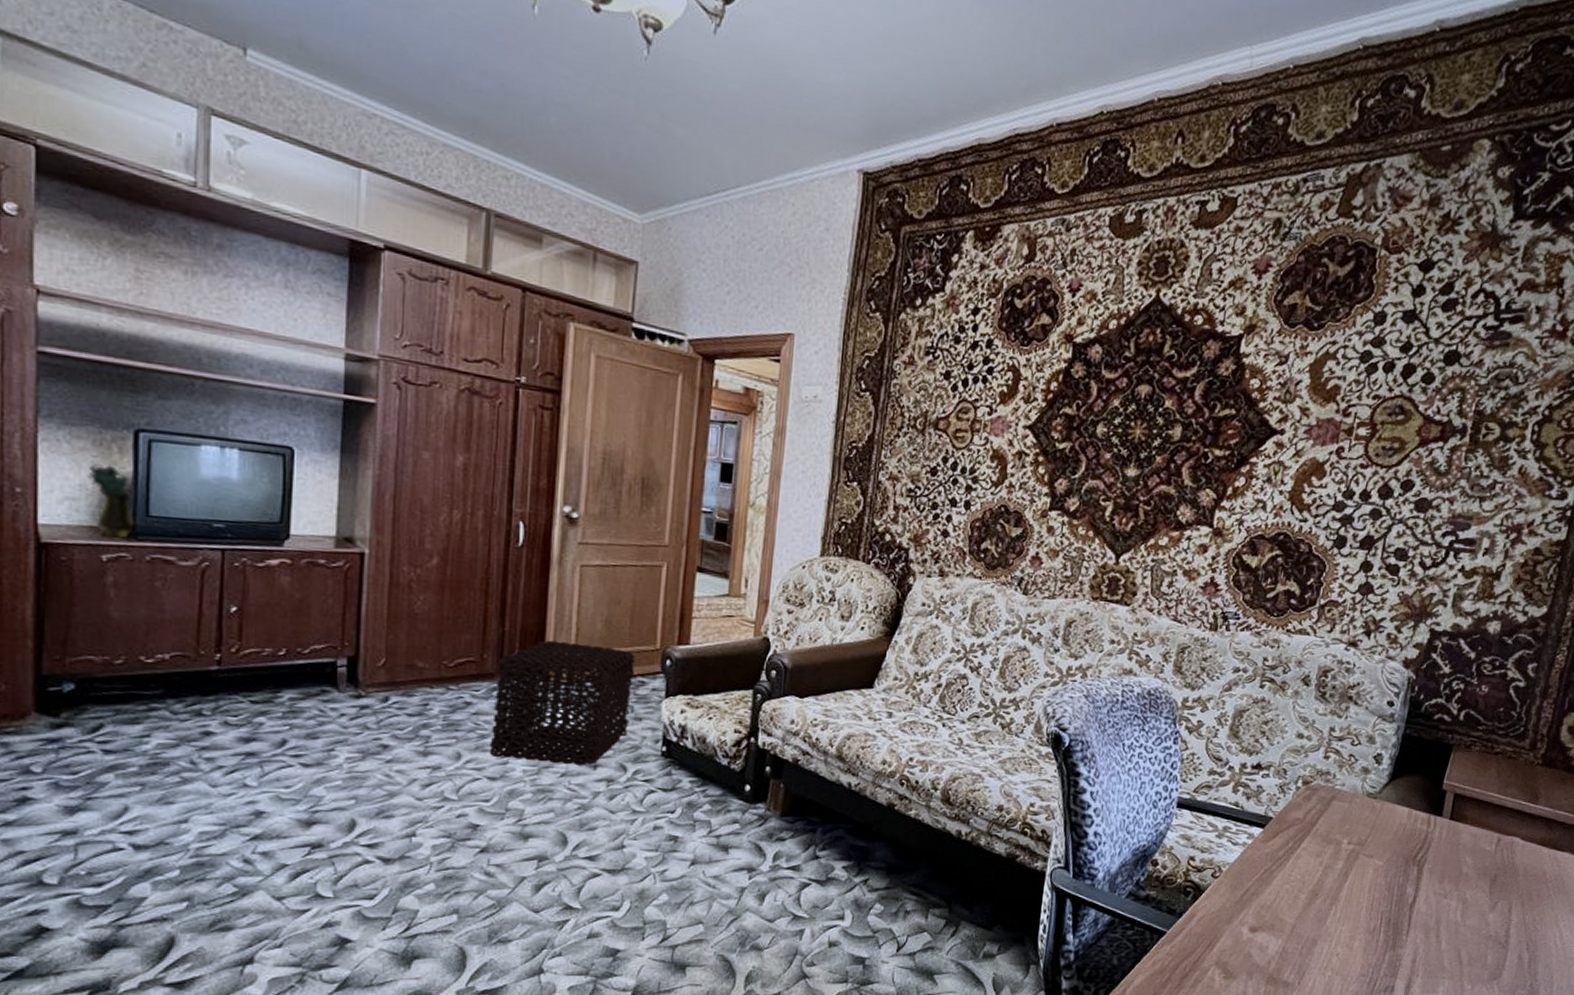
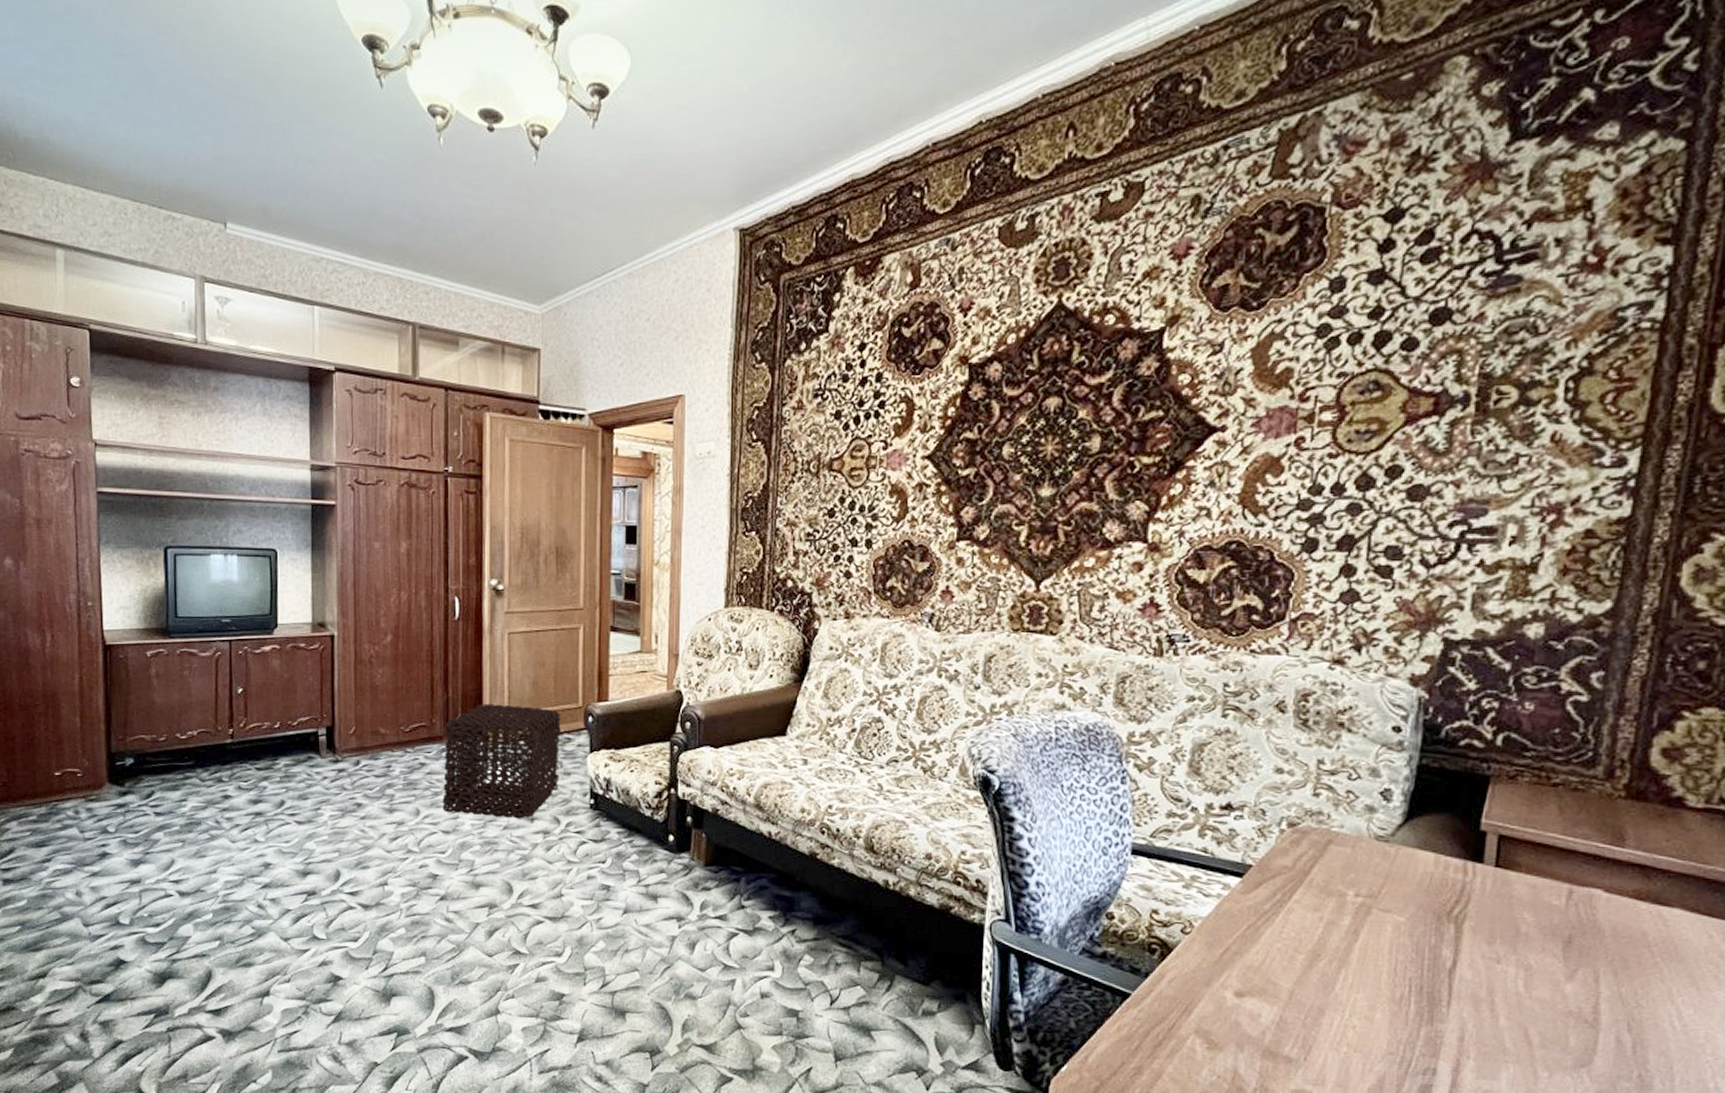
vase: present [88,460,135,539] -> none [134,575,168,637]

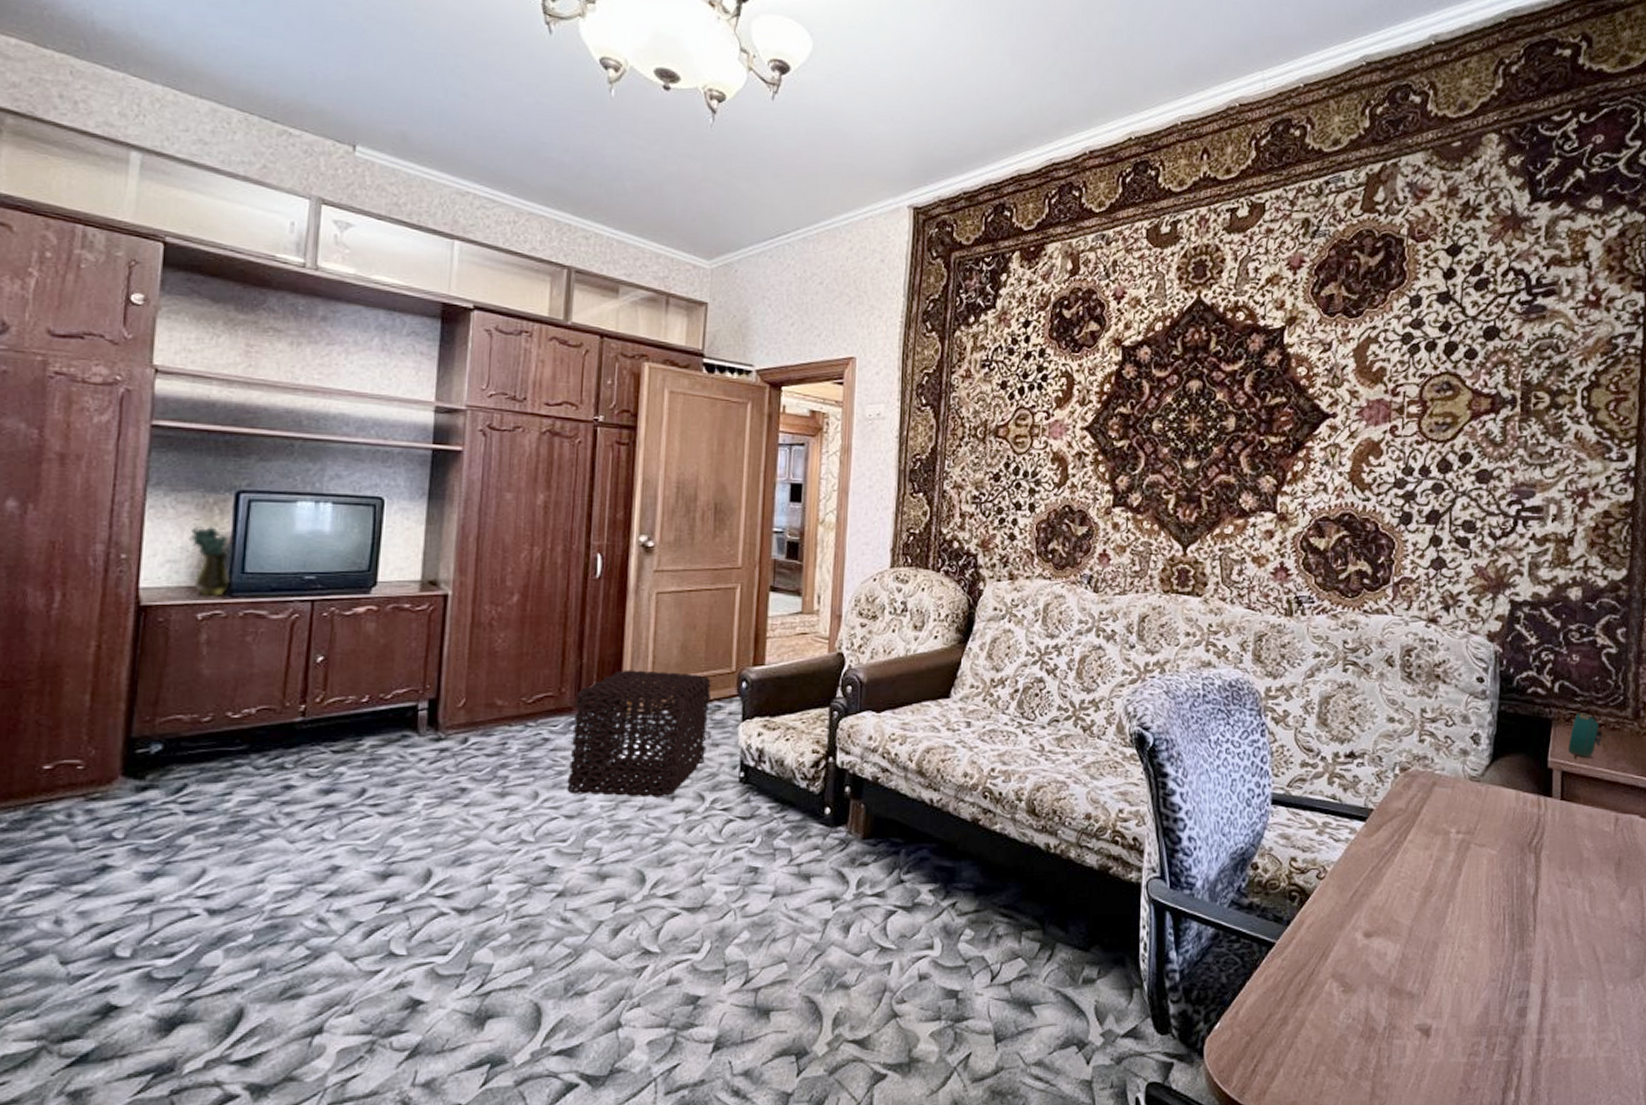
vase: none [134,575,168,637] -> present [189,523,231,596]
alarm clock: none [1510,769,1560,824] -> present [1569,713,1603,760]

